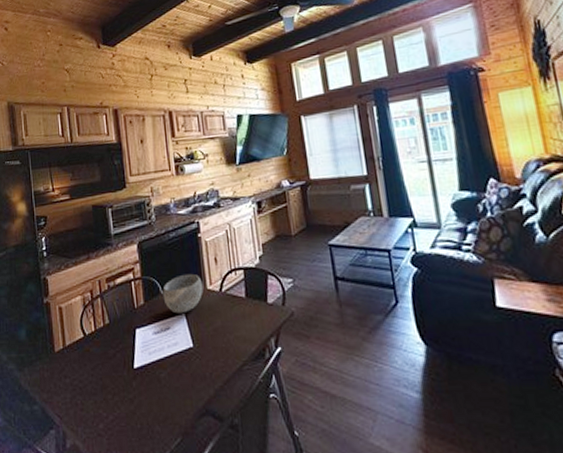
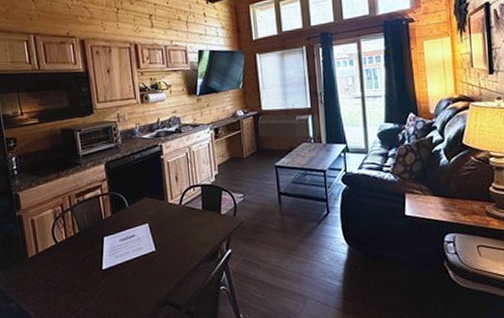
bowl: present [162,273,204,314] -> none [128,190,165,224]

